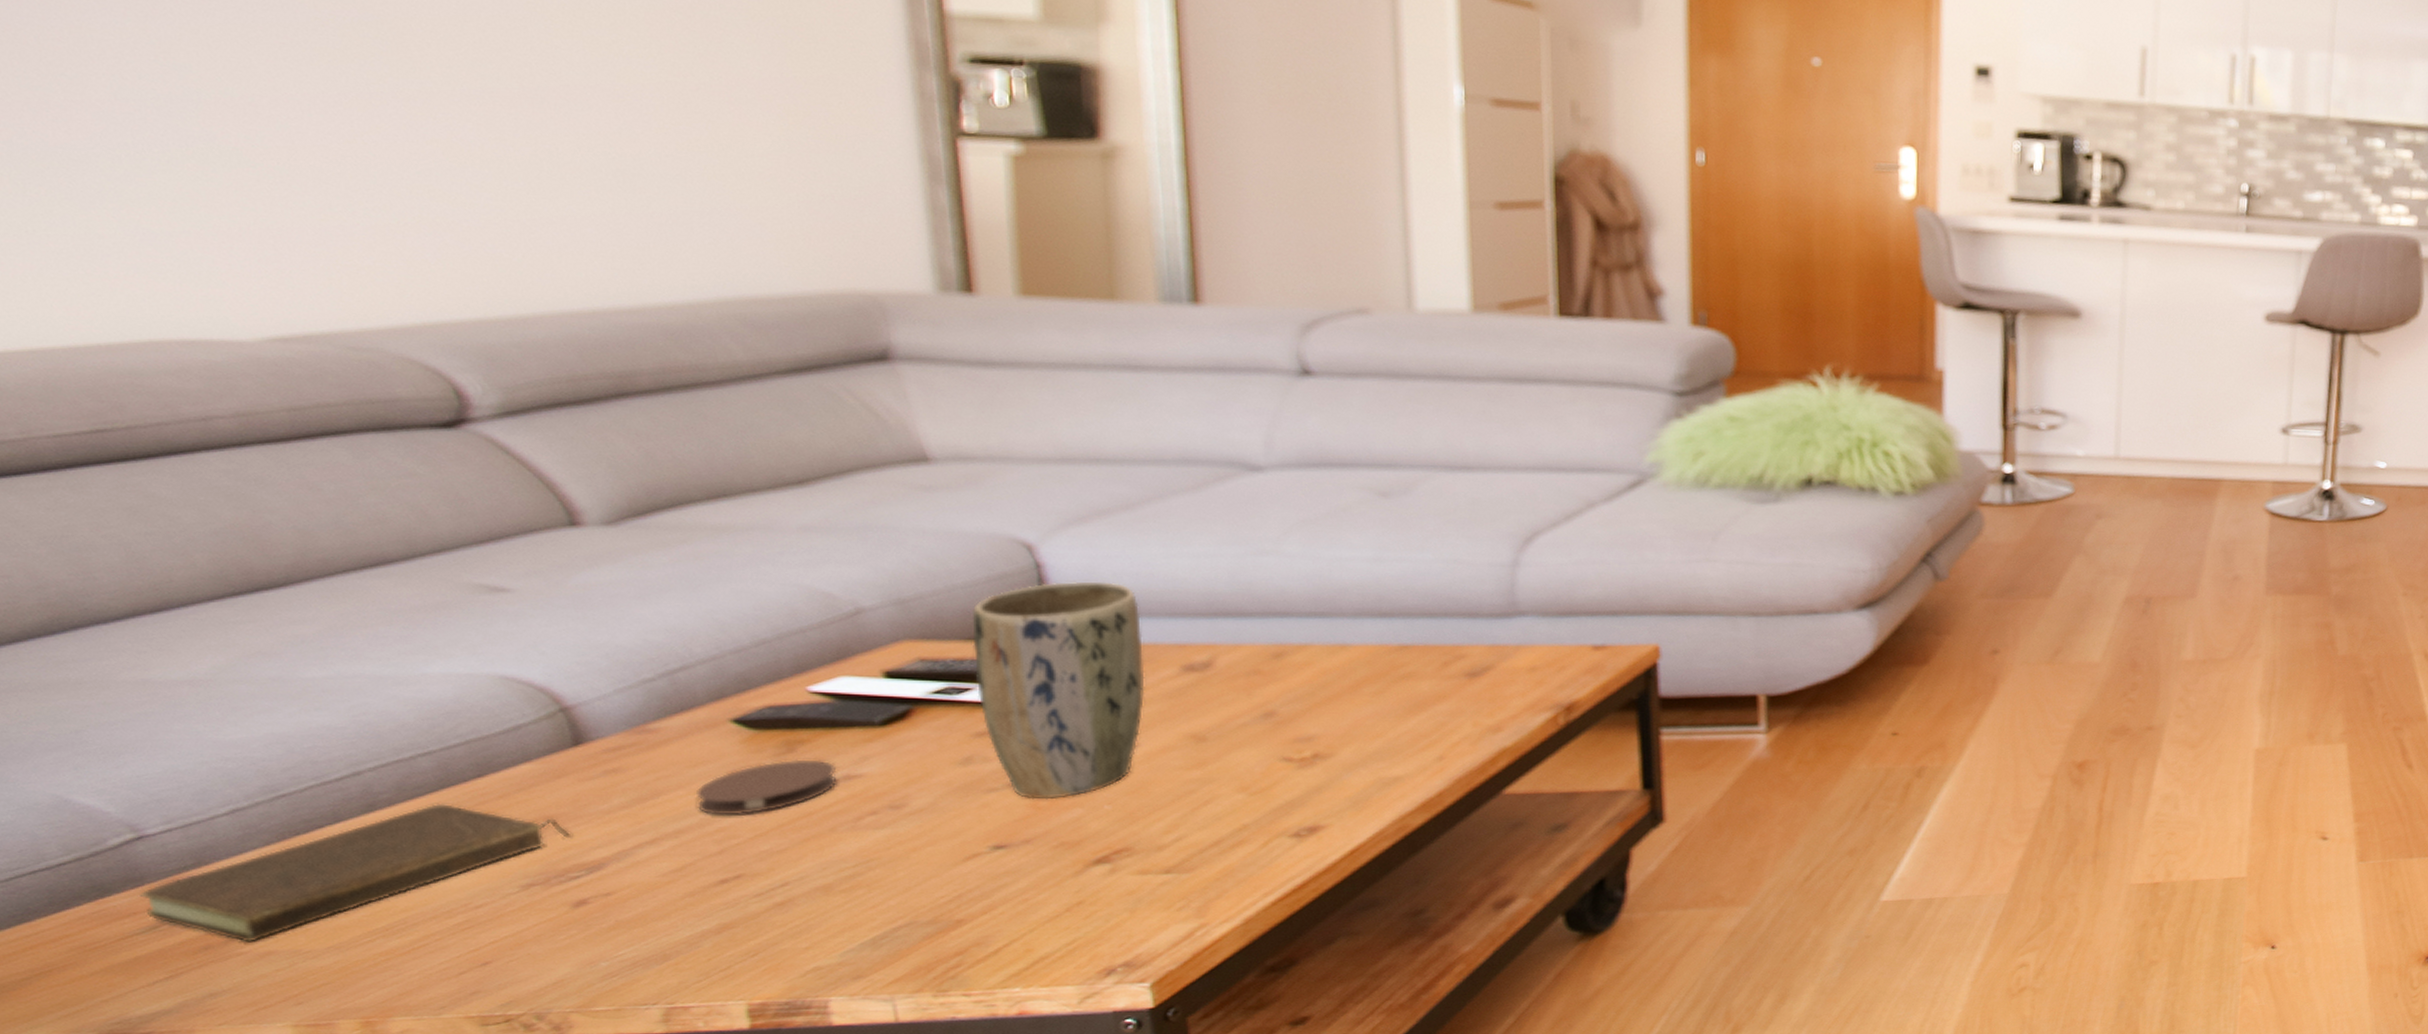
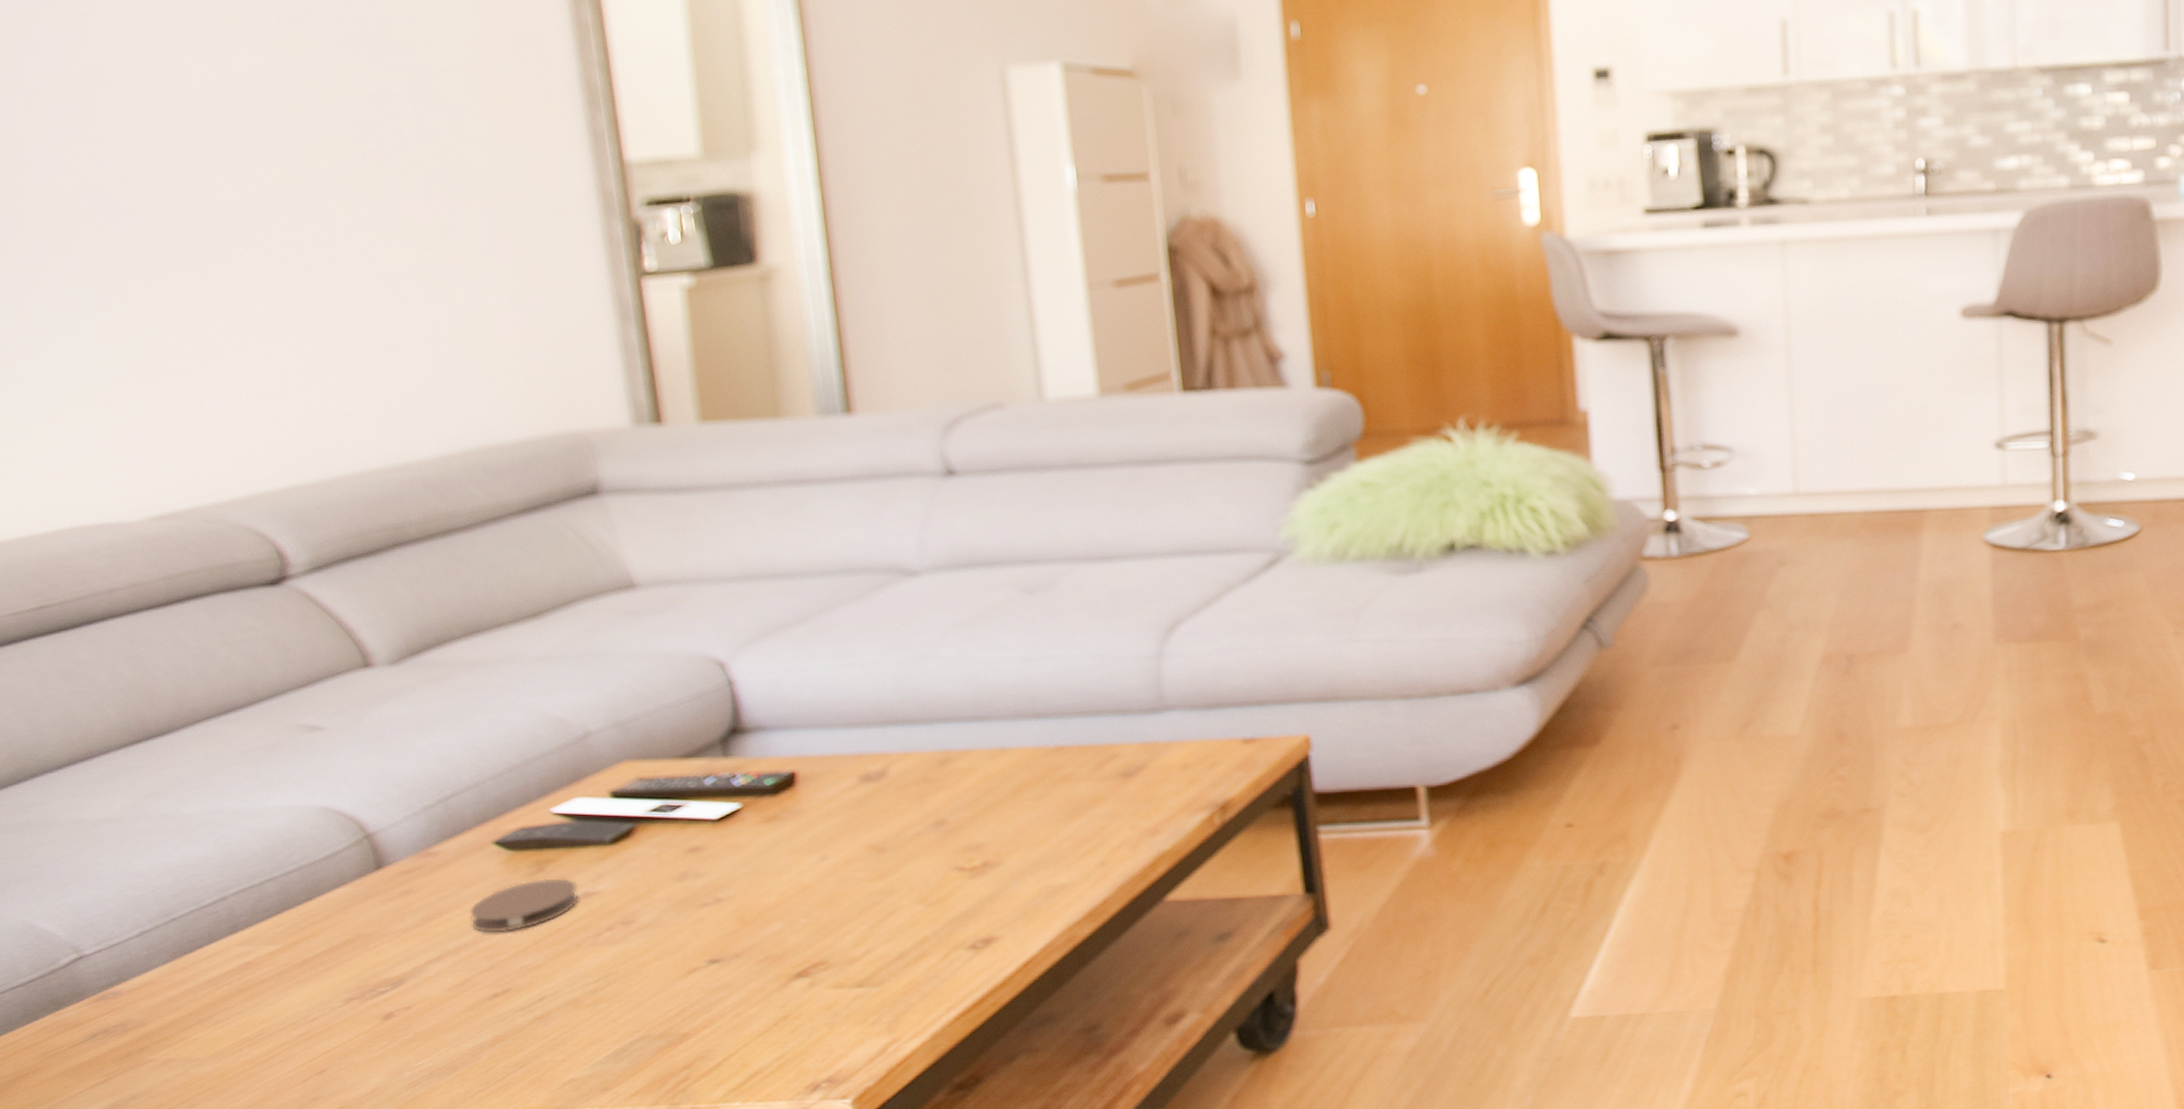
book: present [140,803,572,943] -> none [82,924,379,1051]
plant pot: present [973,581,1145,800] -> none [679,695,829,914]

